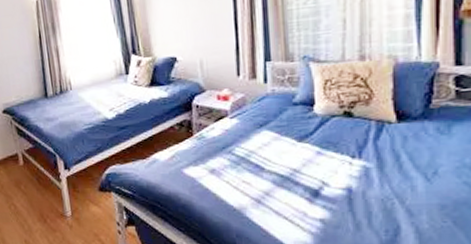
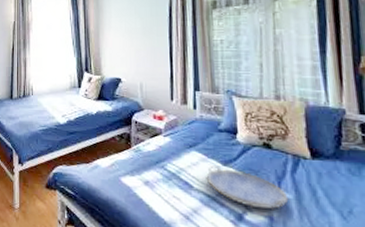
serving tray: none [279,143,370,183] -> present [206,165,289,210]

